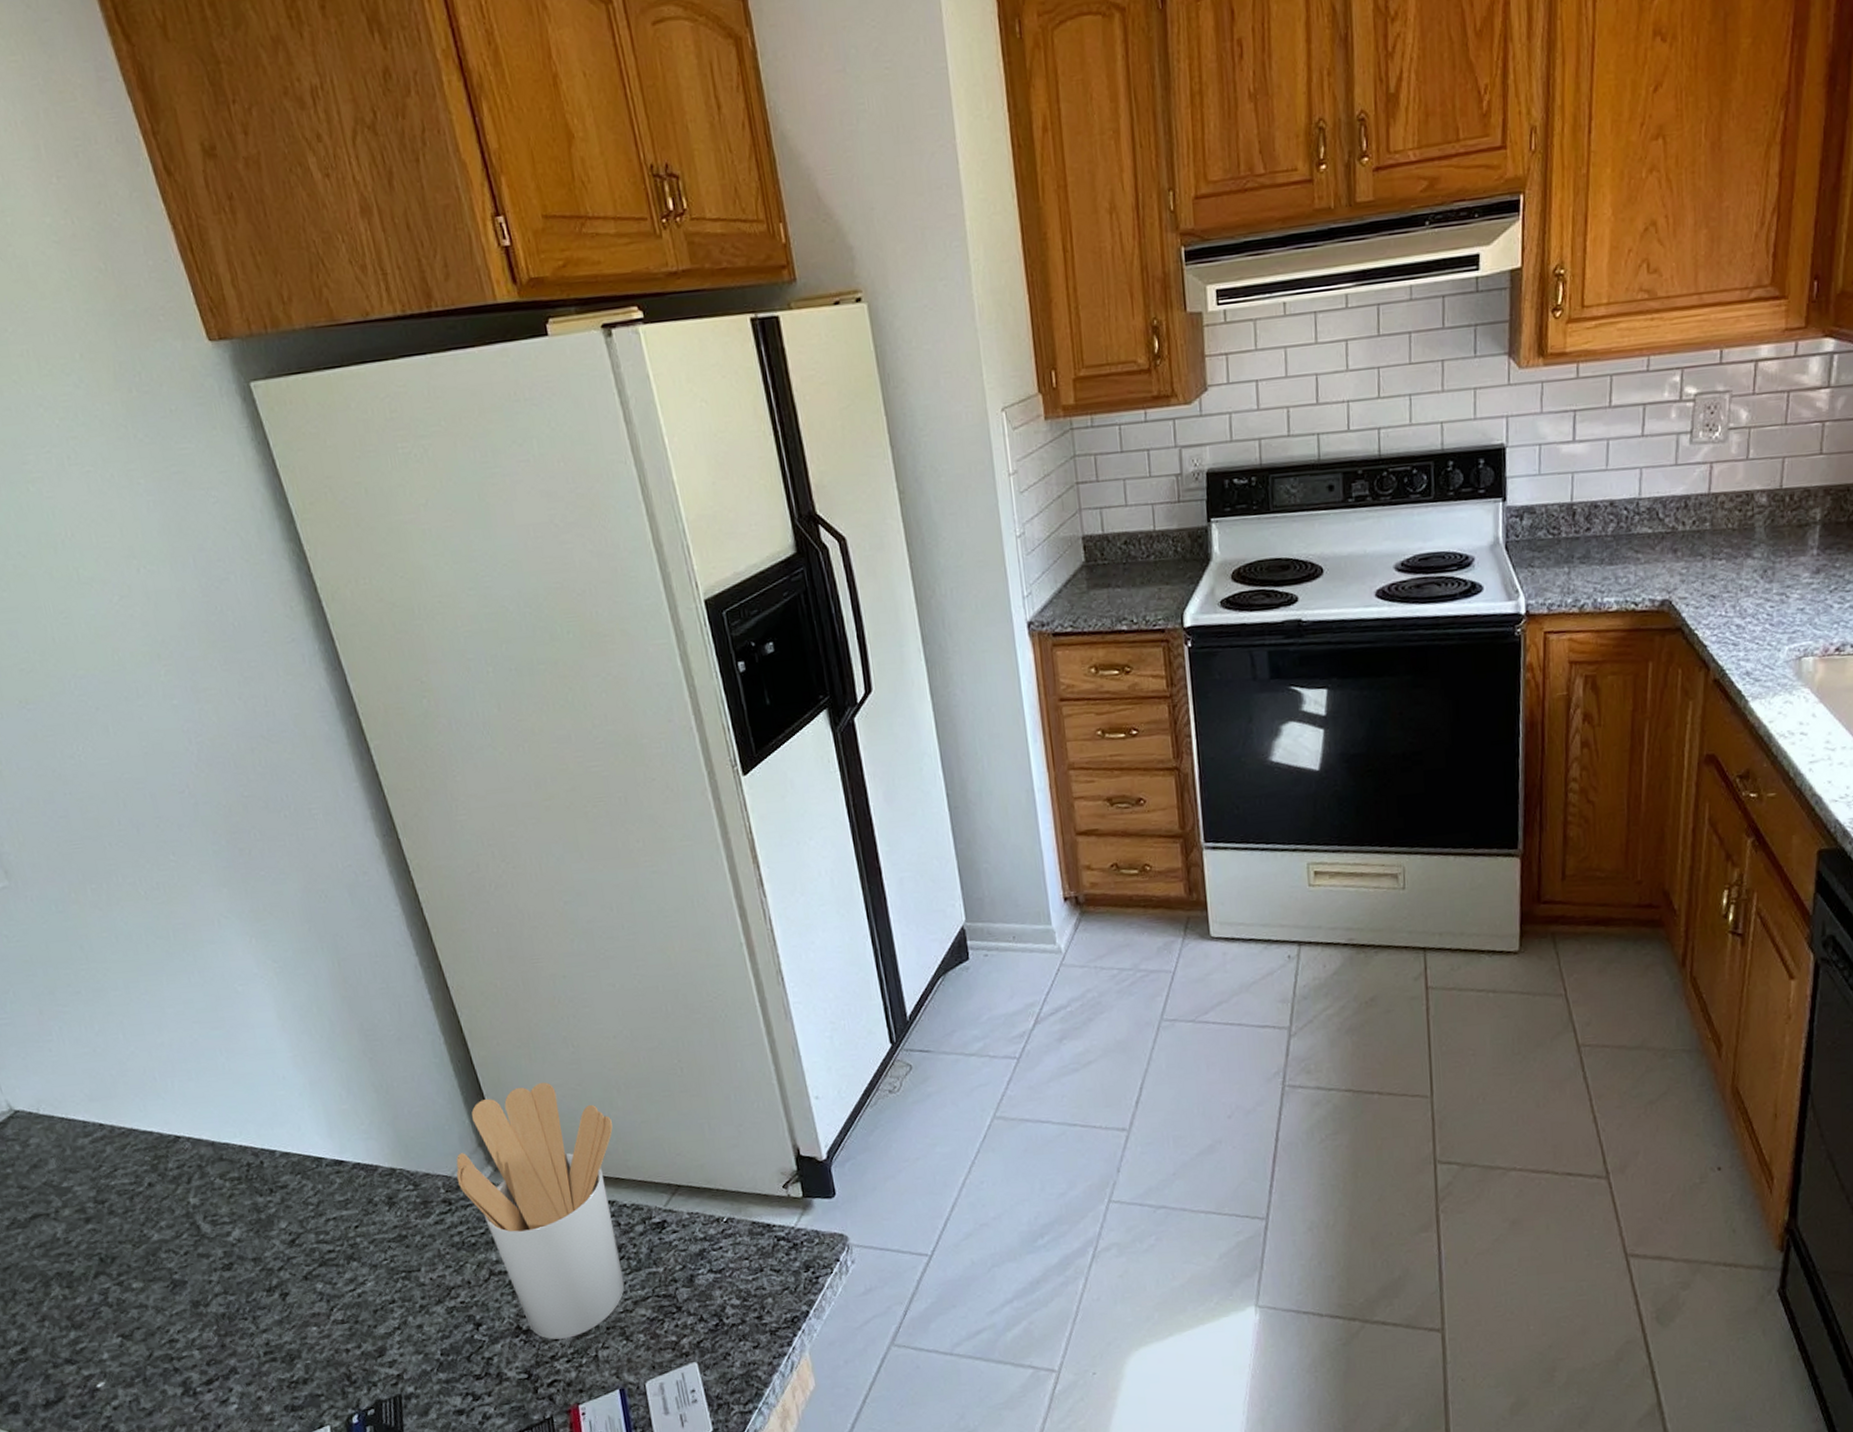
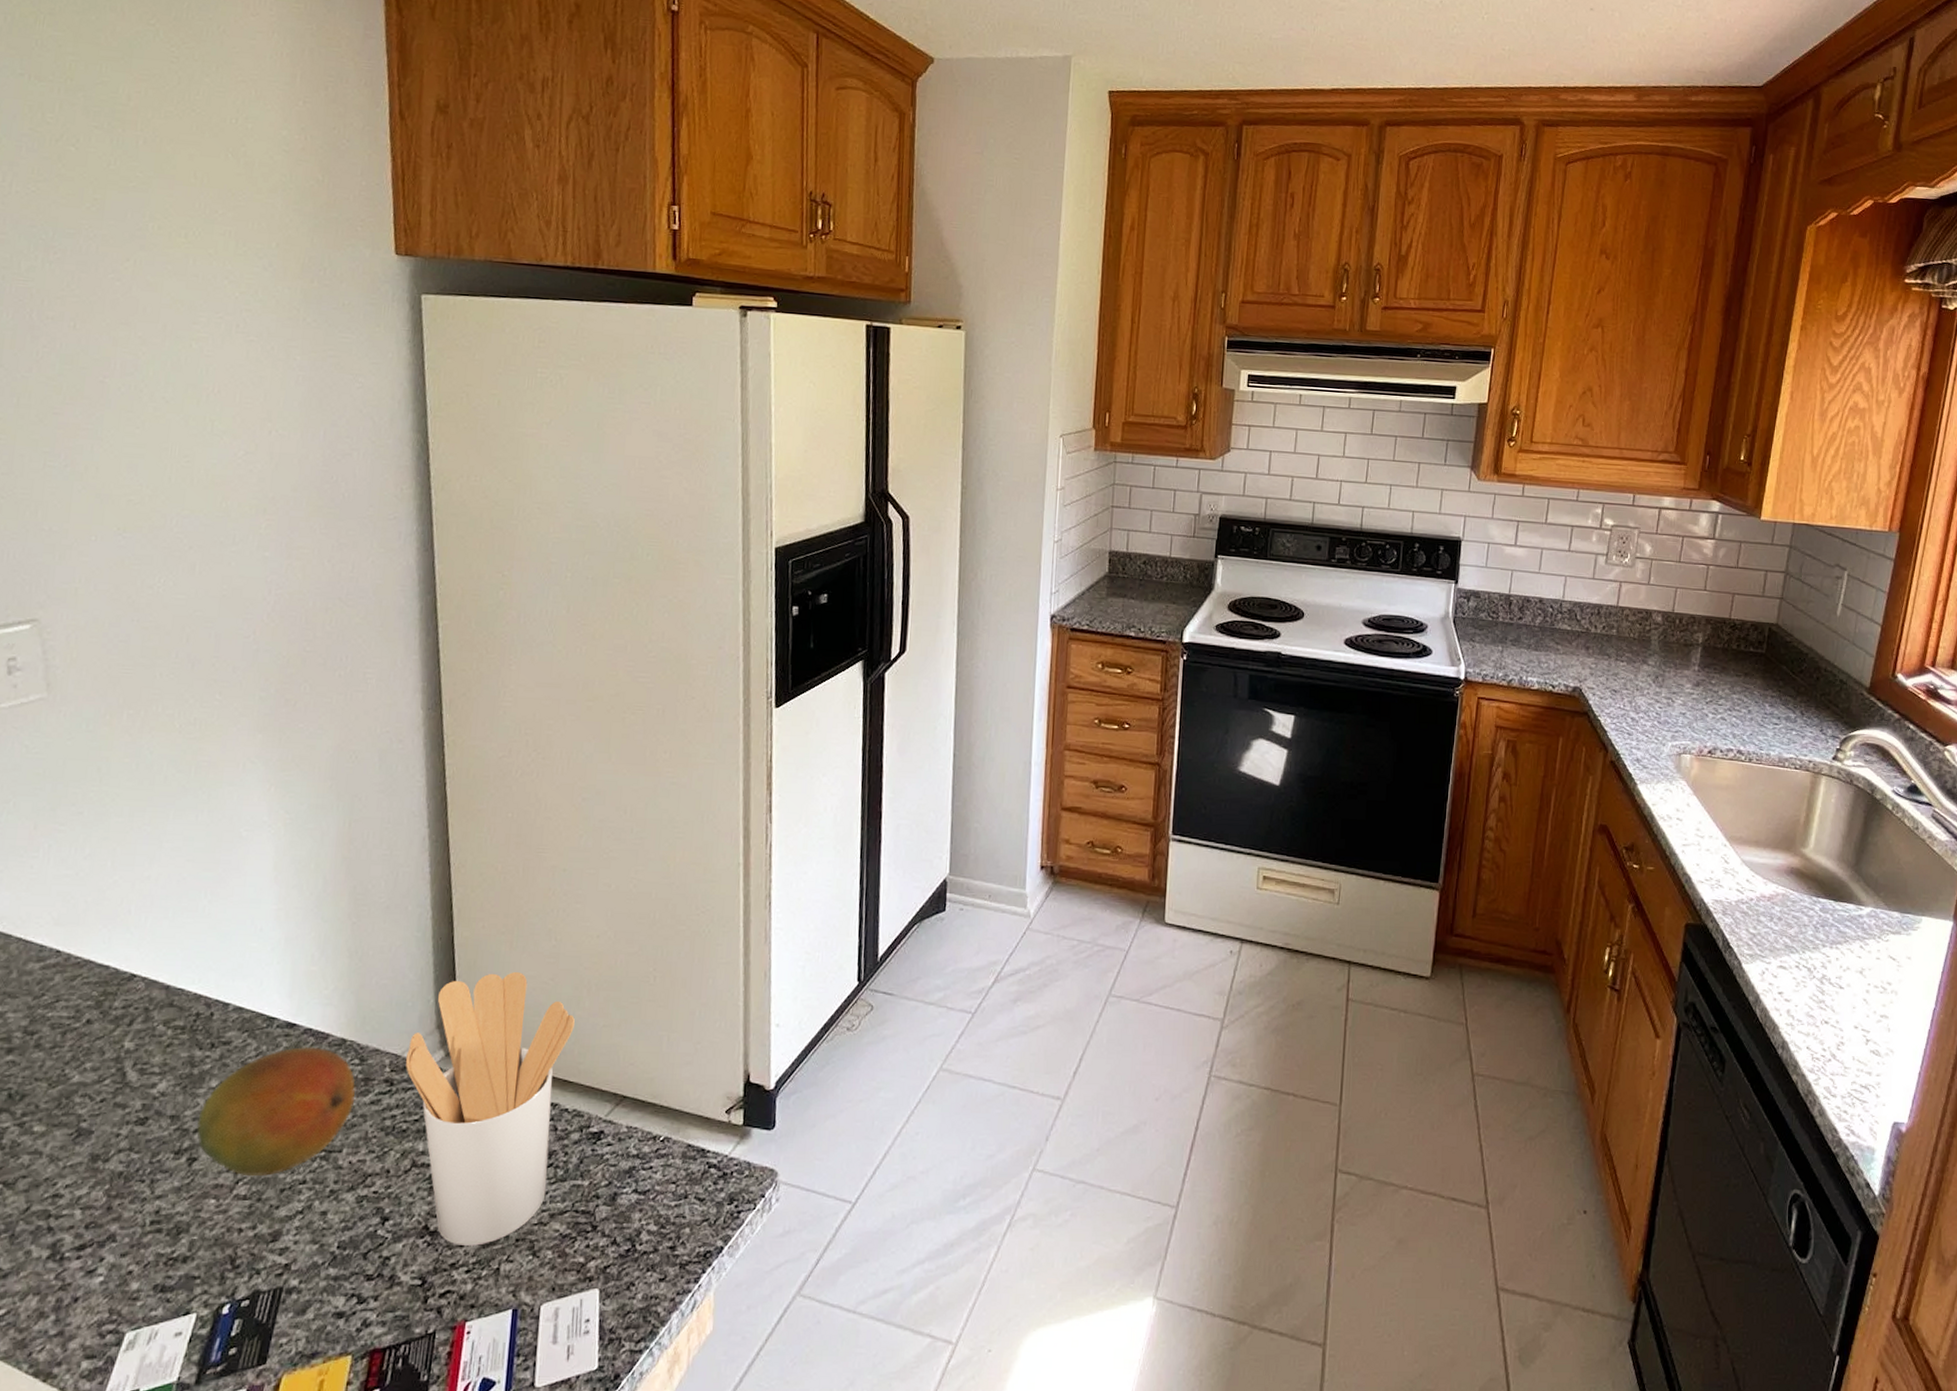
fruit: none [278,1179,420,1303] -> present [196,1046,355,1177]

